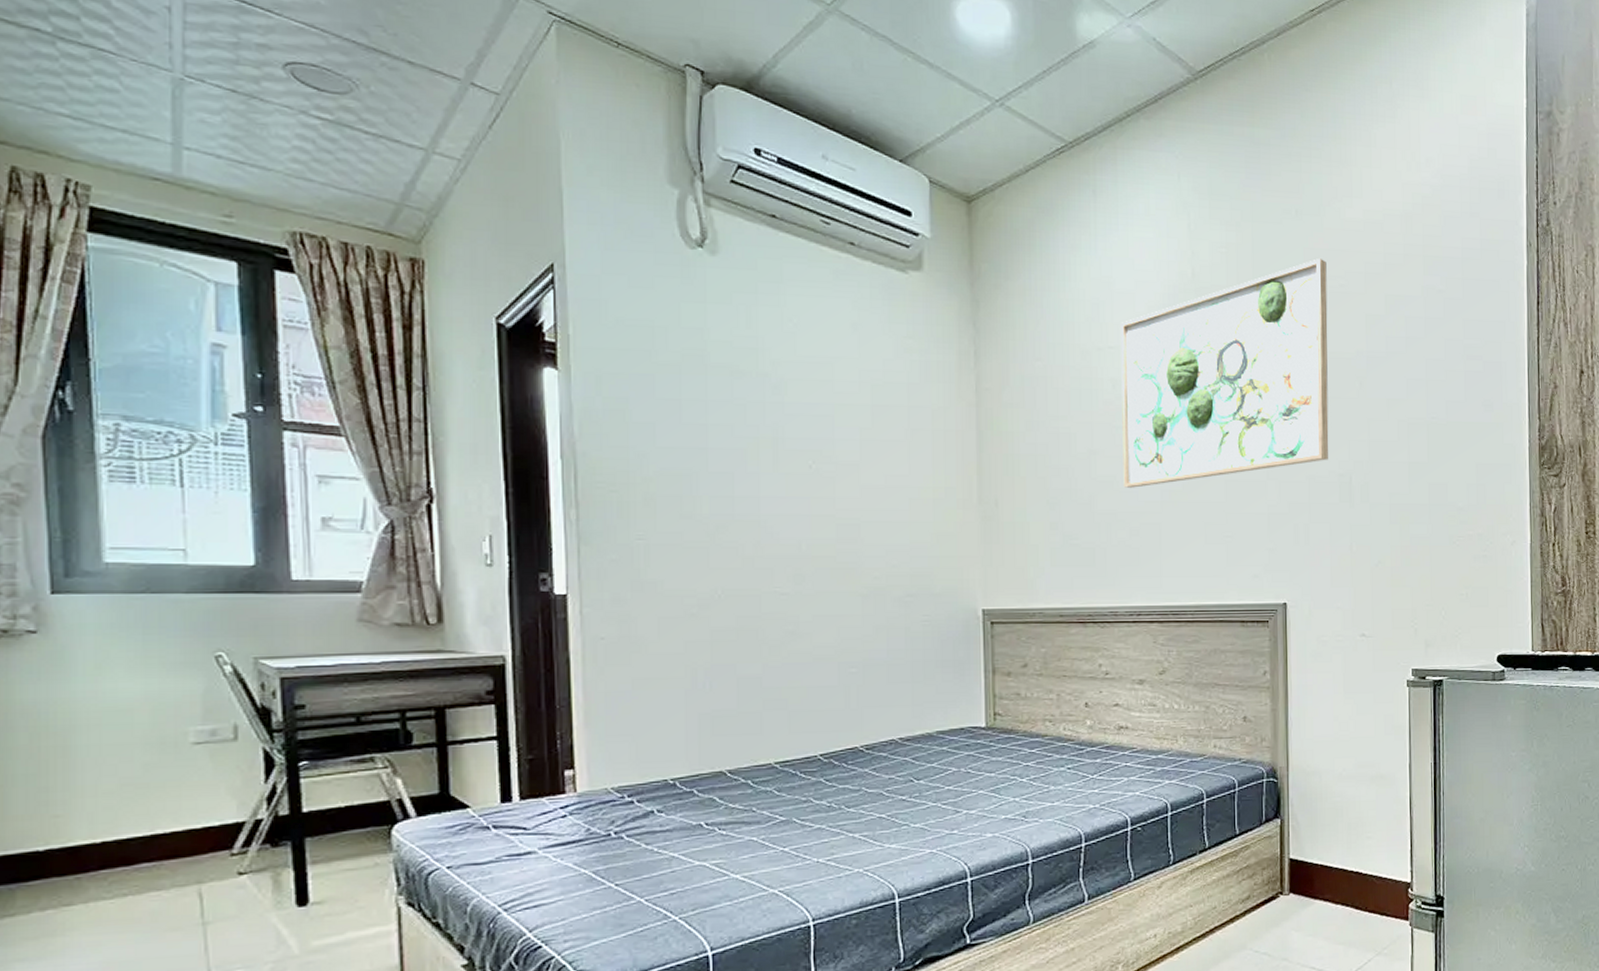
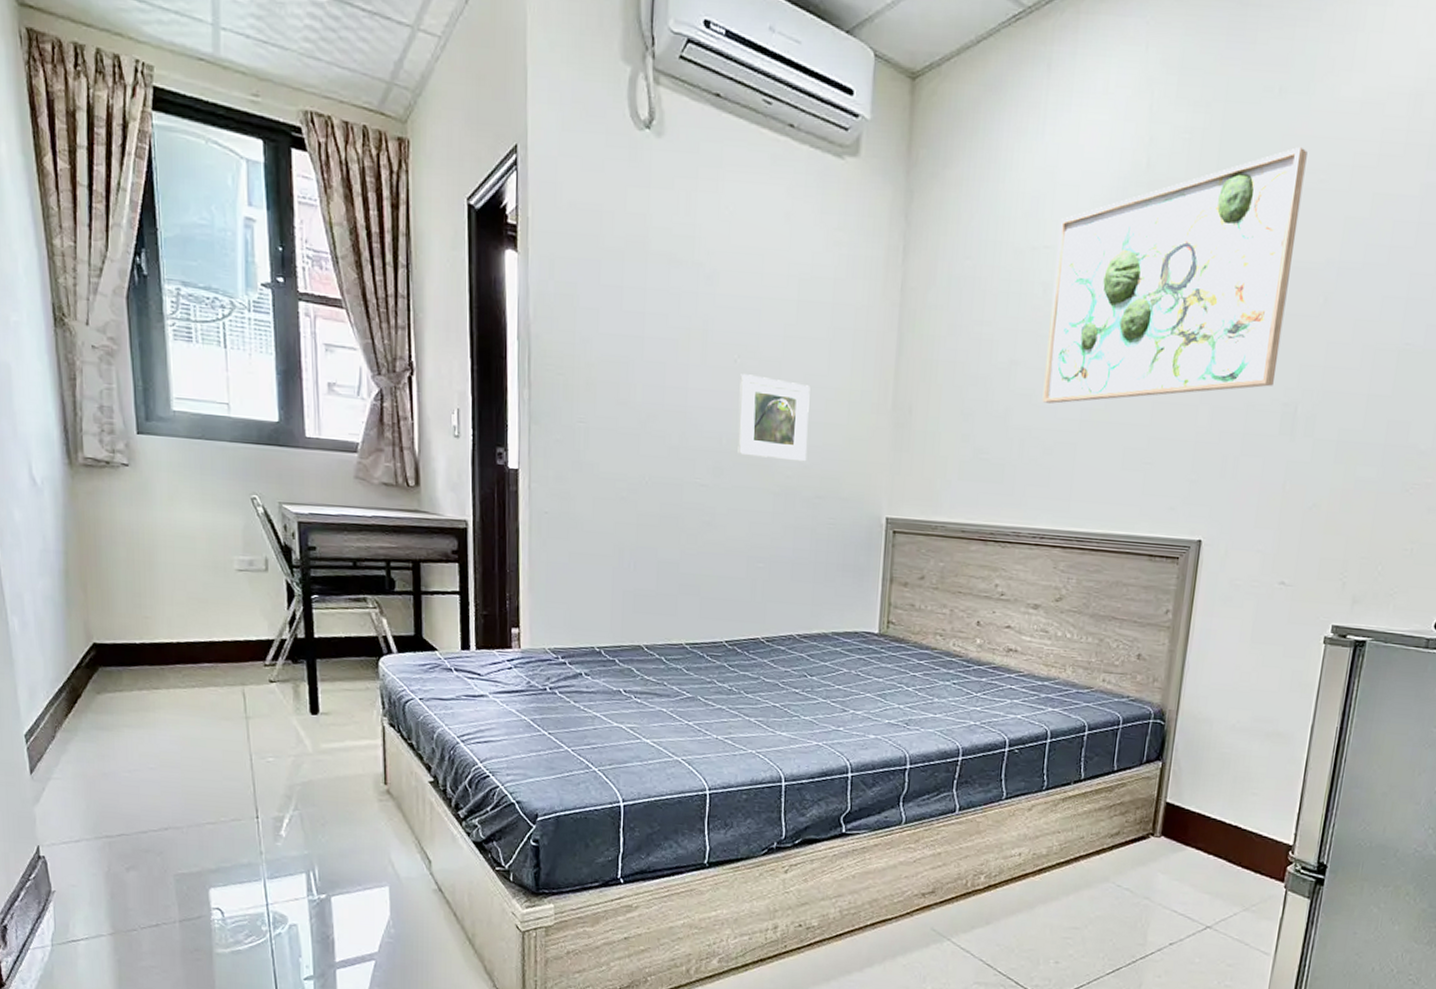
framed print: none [817,479,894,561] -> present [737,374,810,462]

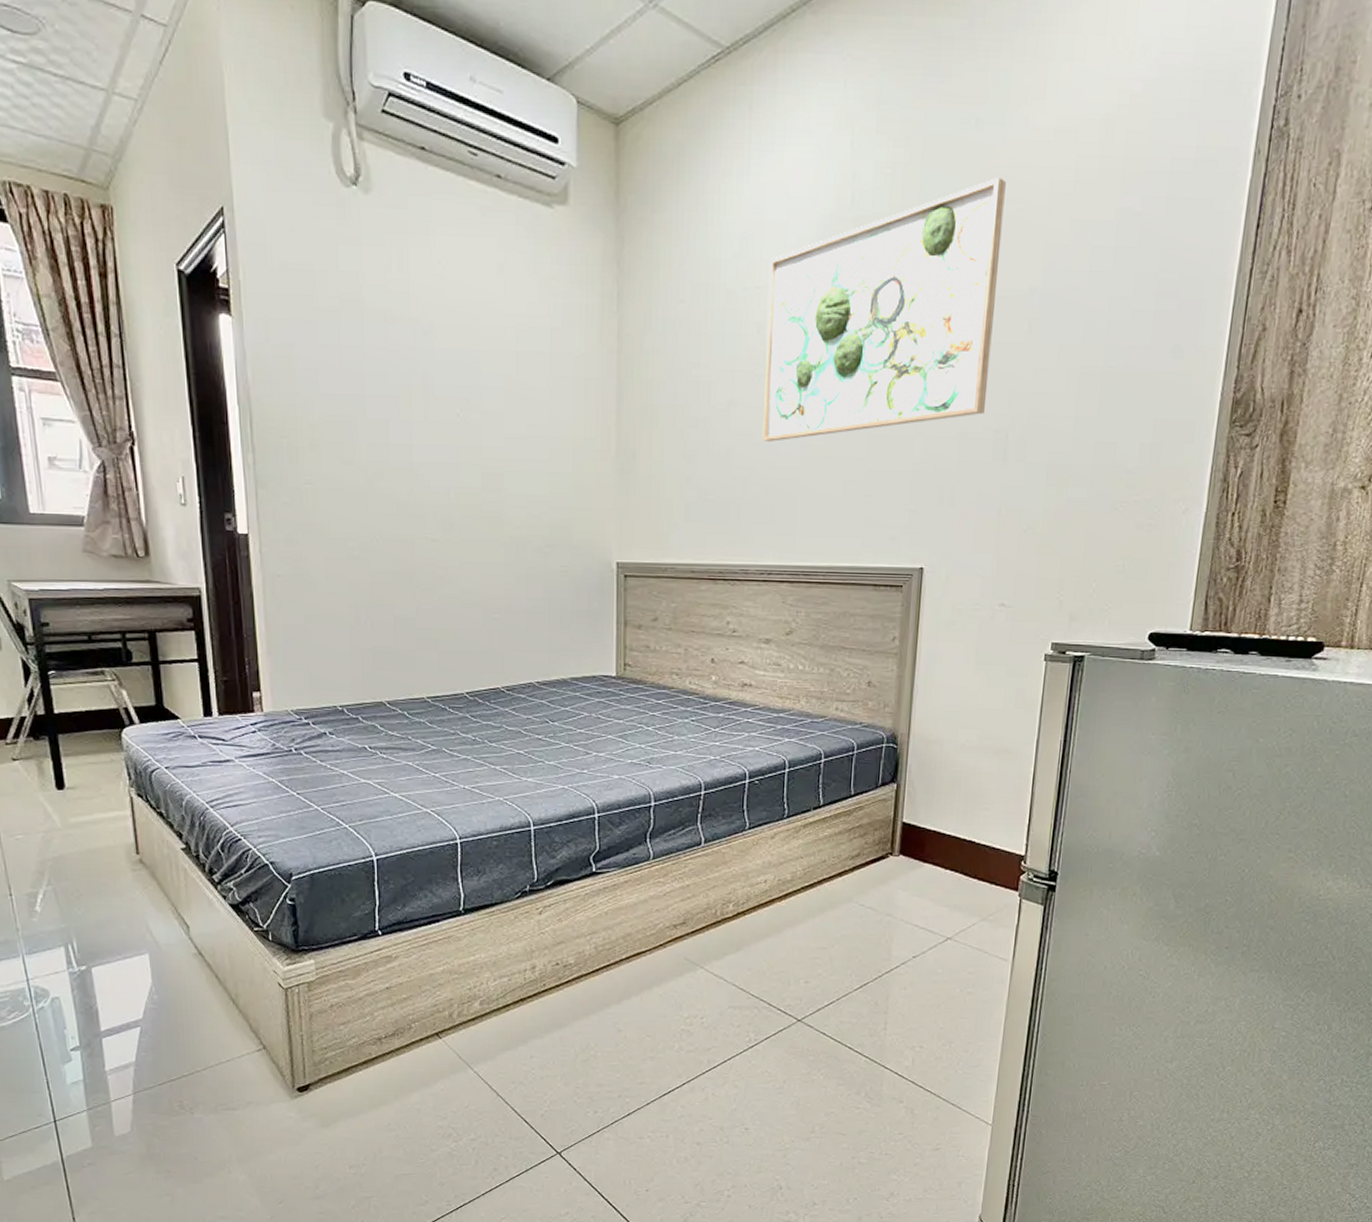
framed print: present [737,374,810,462] -> none [464,428,535,512]

